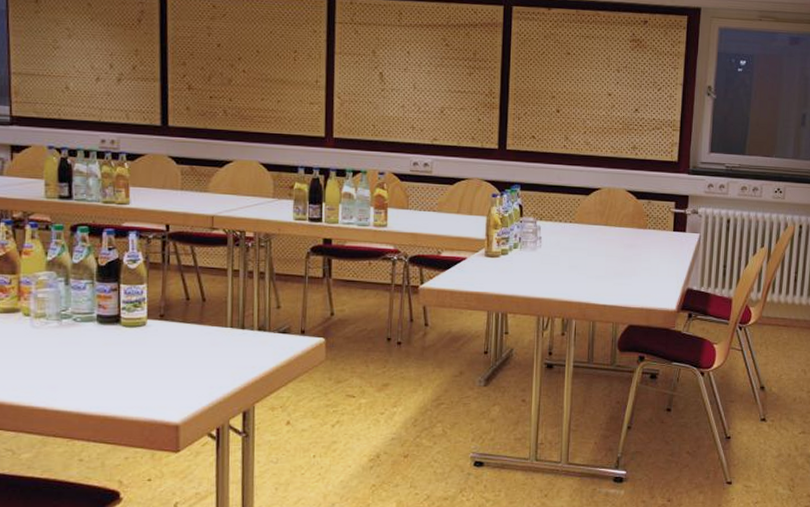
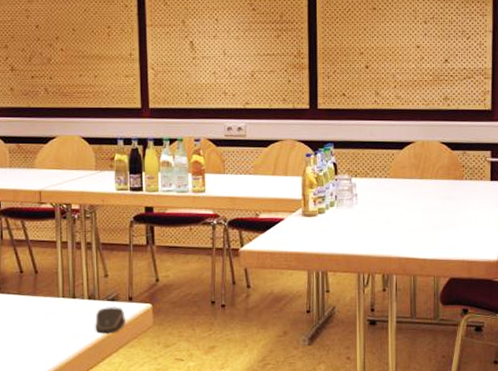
computer mouse: none [264,339,296,367] -> present [95,307,125,334]

